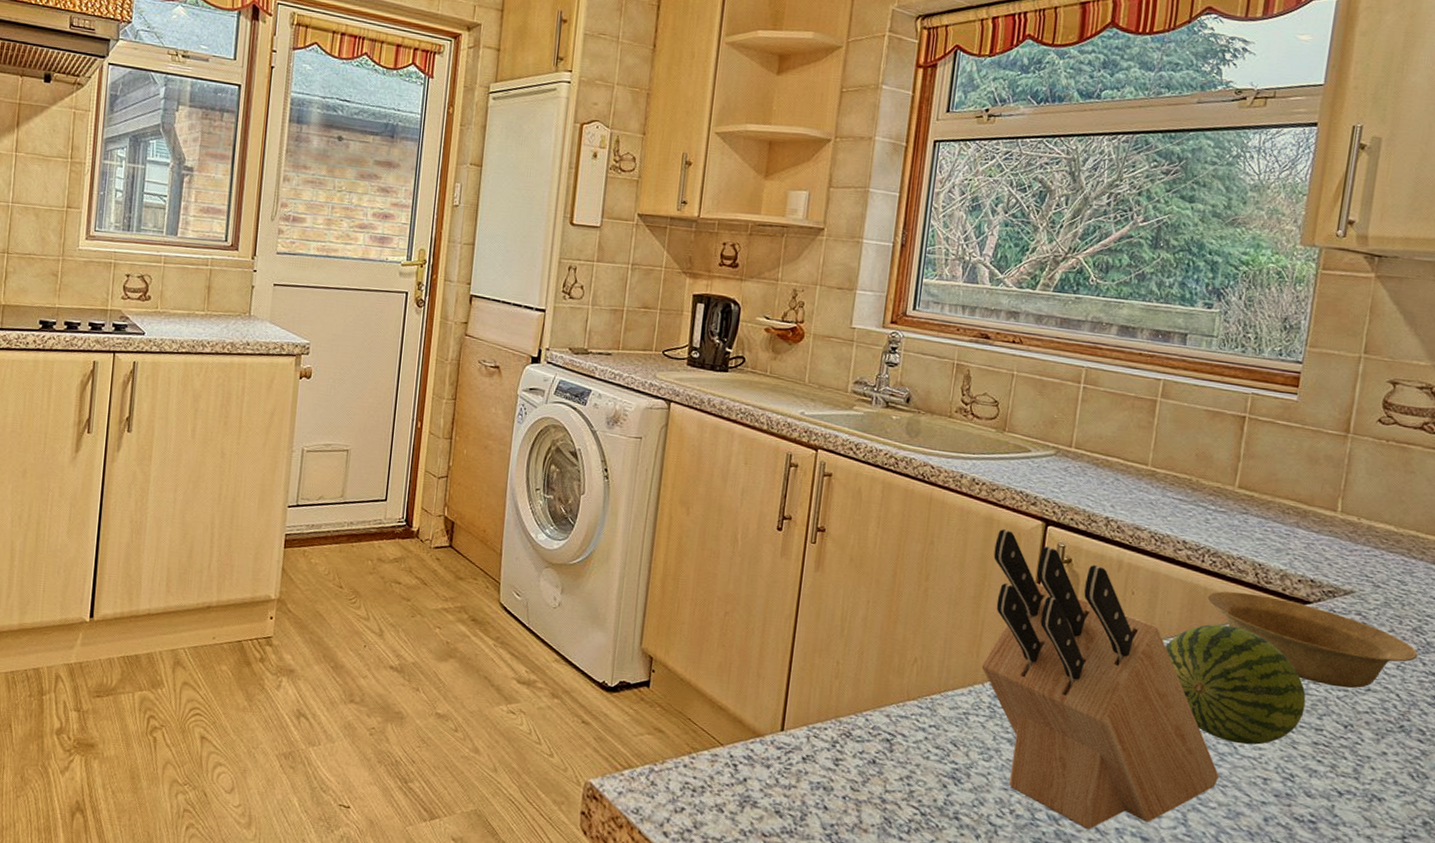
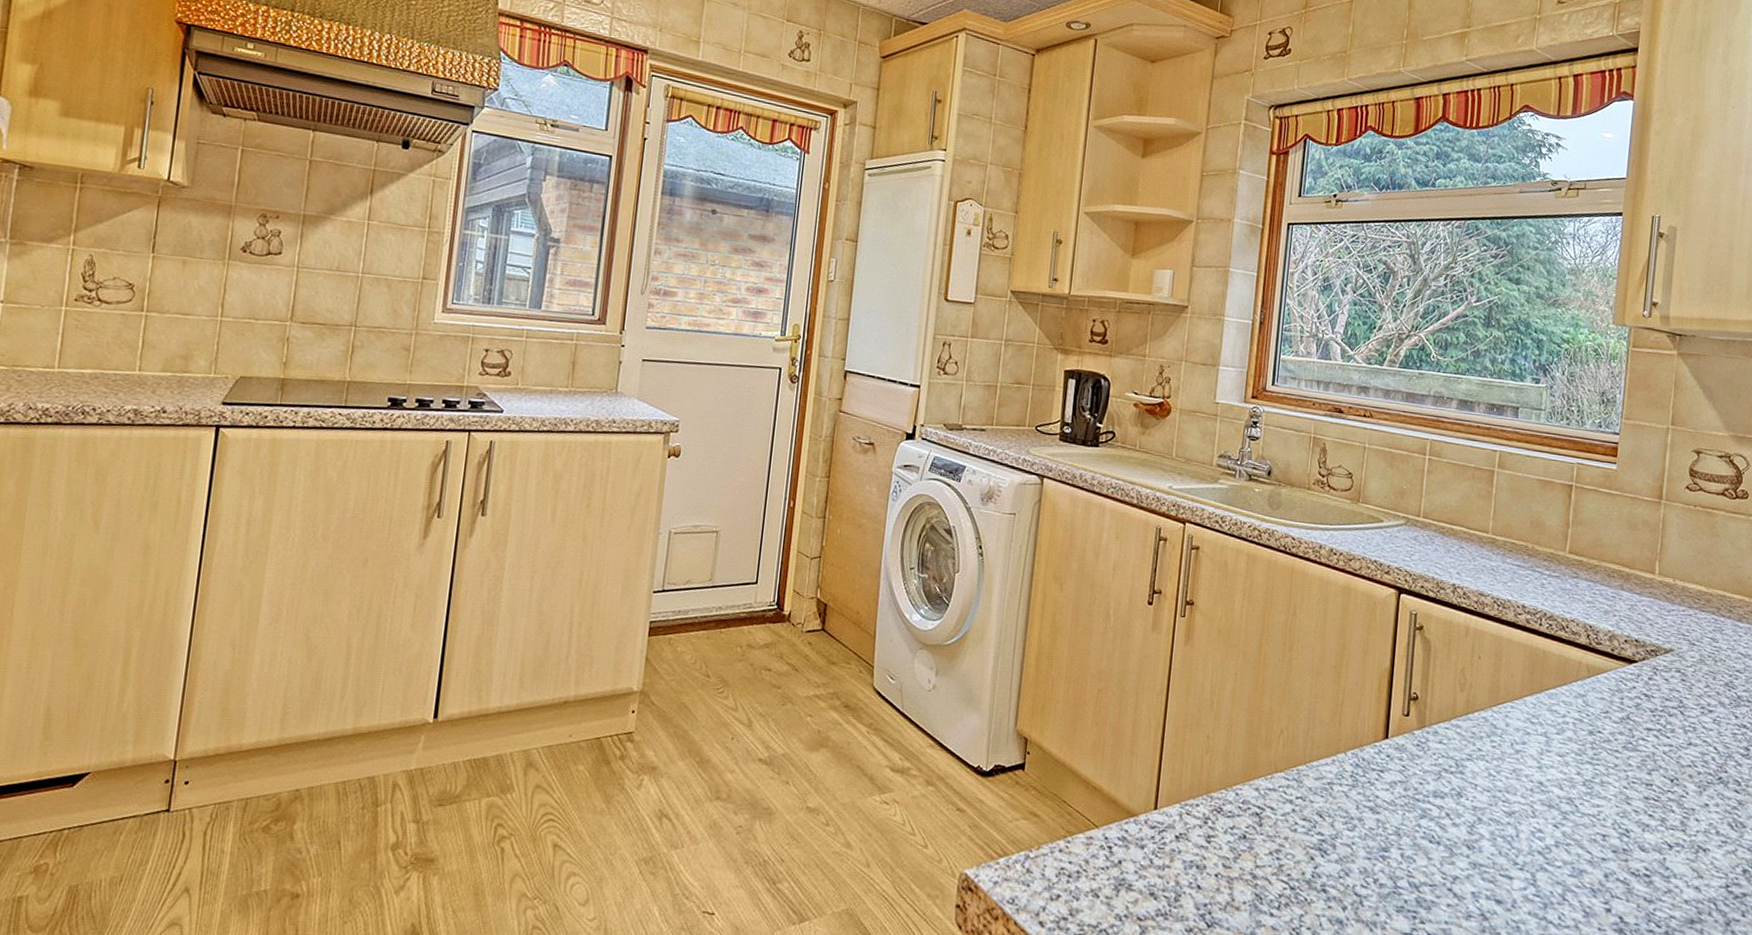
knife block: present [981,529,1220,829] -> none [1344,598,1564,895]
fruit: present [1165,624,1306,745] -> none [1510,685,1636,803]
bowl: present [1206,591,1418,688] -> none [1545,653,1731,743]

